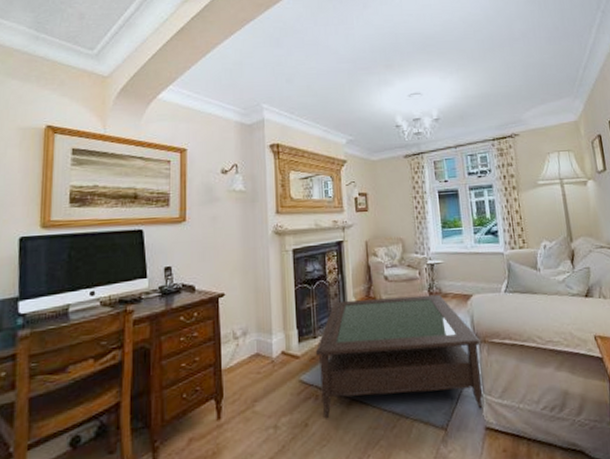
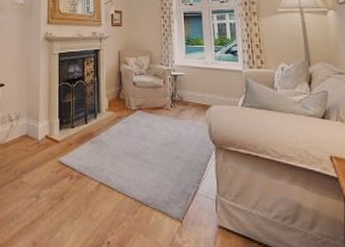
coffee table: present [315,294,485,418] -> none [72,99,218,209]

